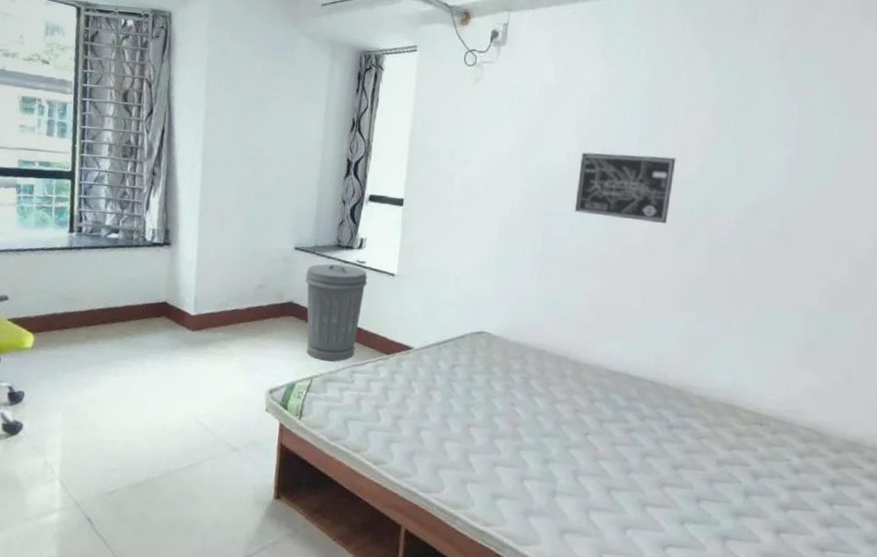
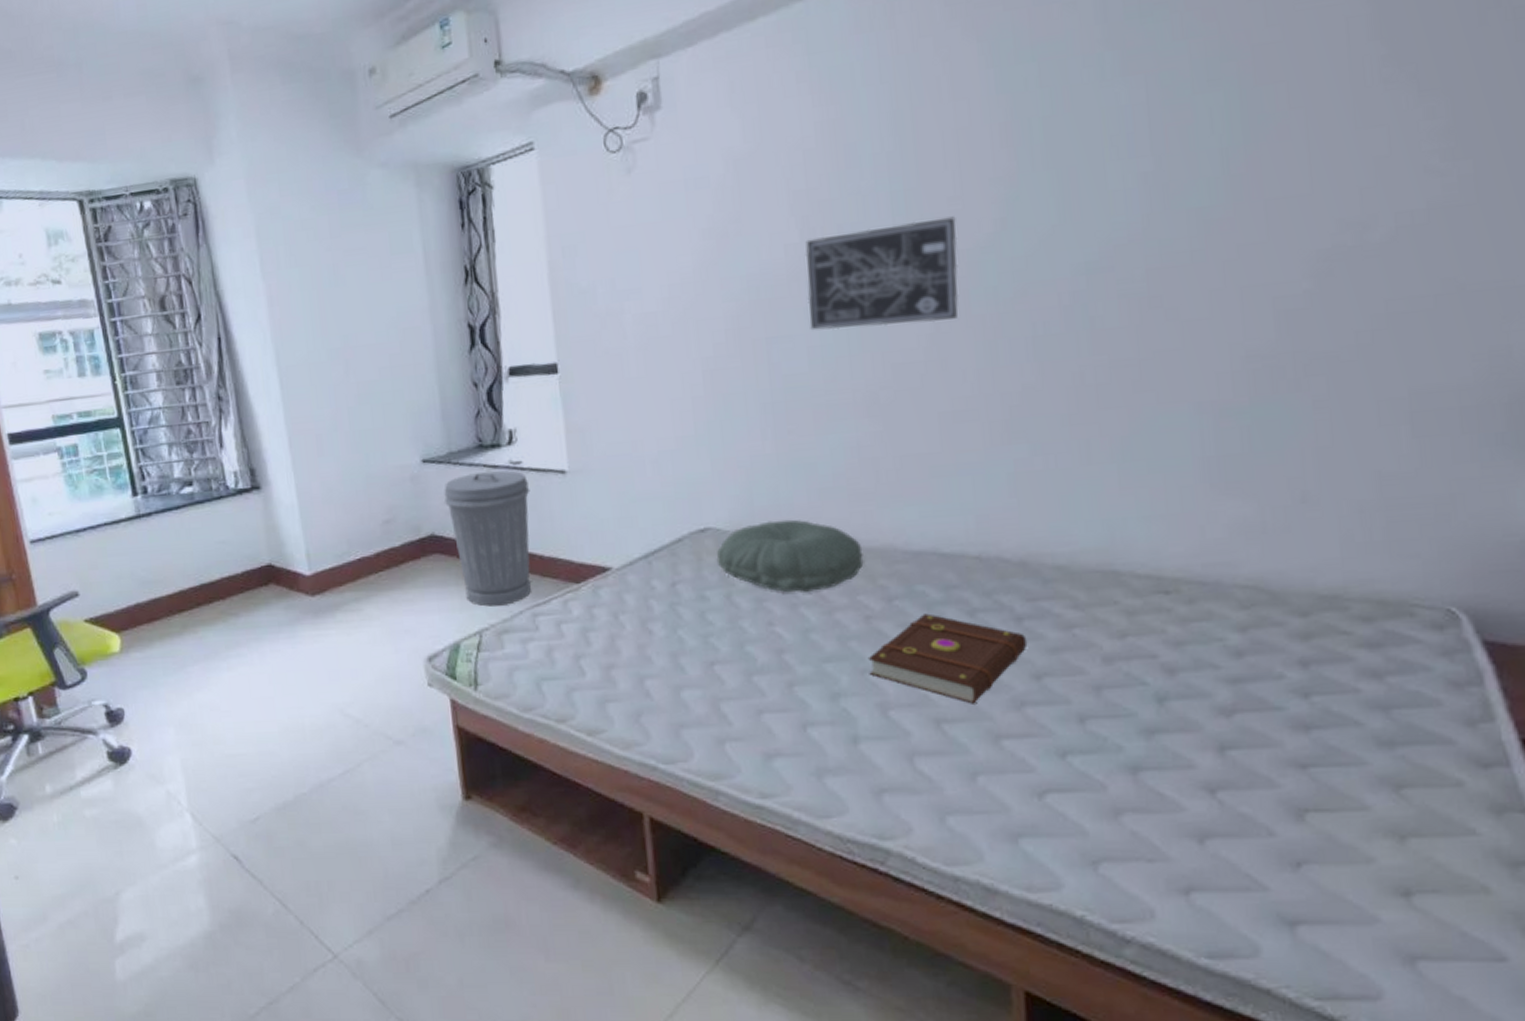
pillow: none [485,334,582,387] -> present [716,519,864,593]
book: none [571,414,674,480] -> present [867,613,1028,704]

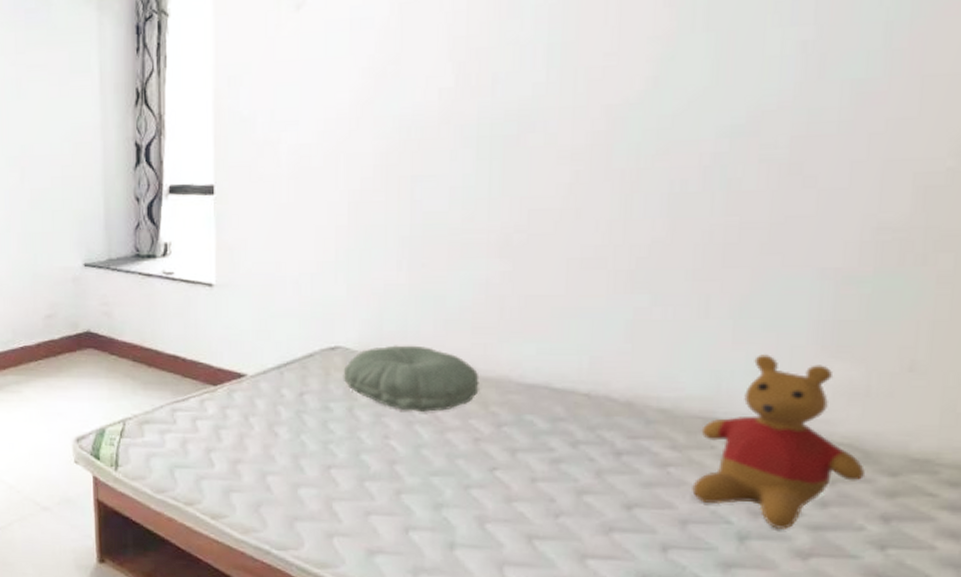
trash can: present [444,470,531,607] -> none [101,279,179,399]
wall art: present [805,216,959,331] -> none [454,72,609,173]
book: present [867,613,1028,704] -> none [471,441,624,525]
teddy bear: none [1101,497,1277,686] -> present [692,354,866,529]

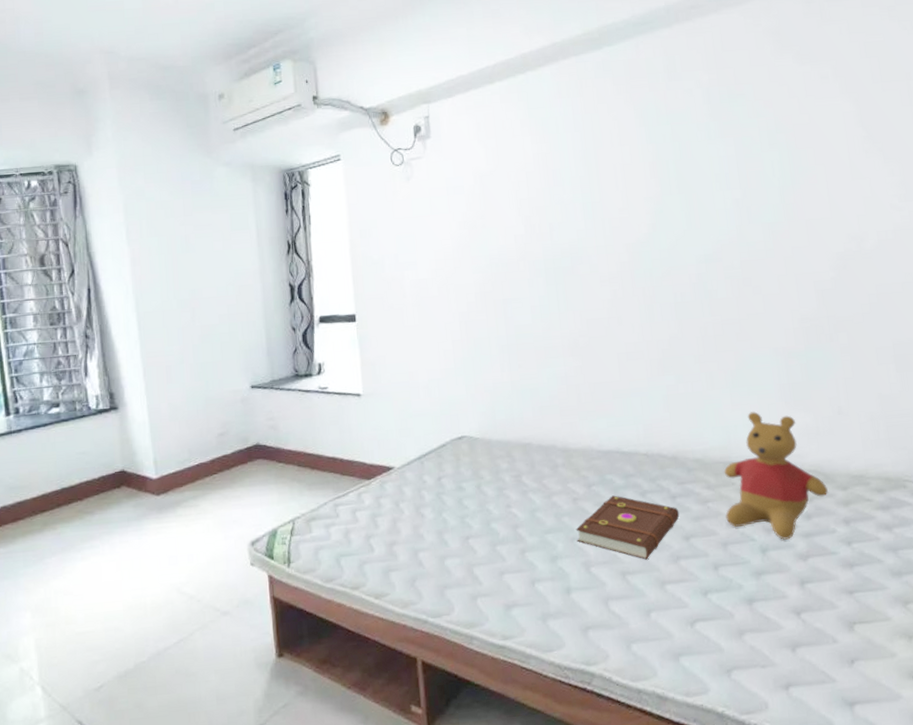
pillow: present [343,345,480,412] -> none [470,429,572,483]
book: none [471,441,624,525] -> present [575,495,680,560]

